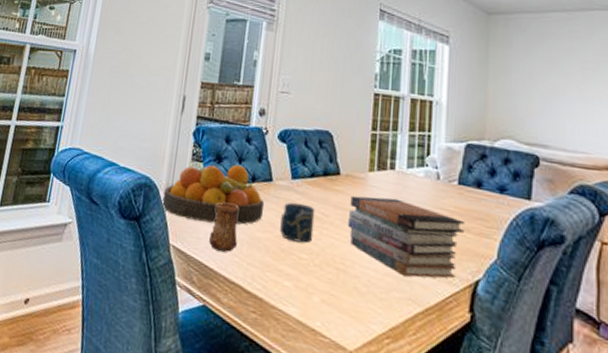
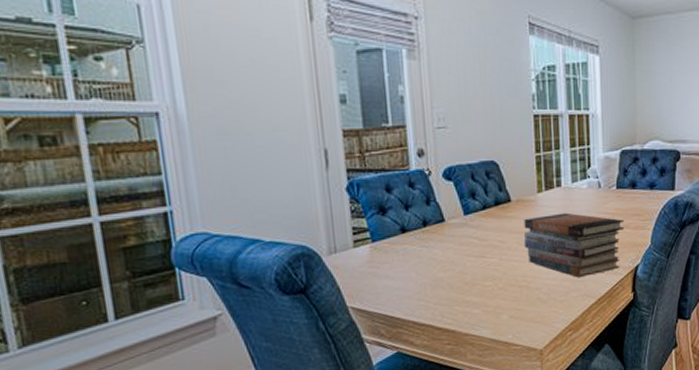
fruit bowl: present [162,164,265,225] -> none [327,212,441,279]
cup: present [209,202,239,252] -> none [390,253,420,300]
cup: present [280,202,315,243] -> none [460,236,494,273]

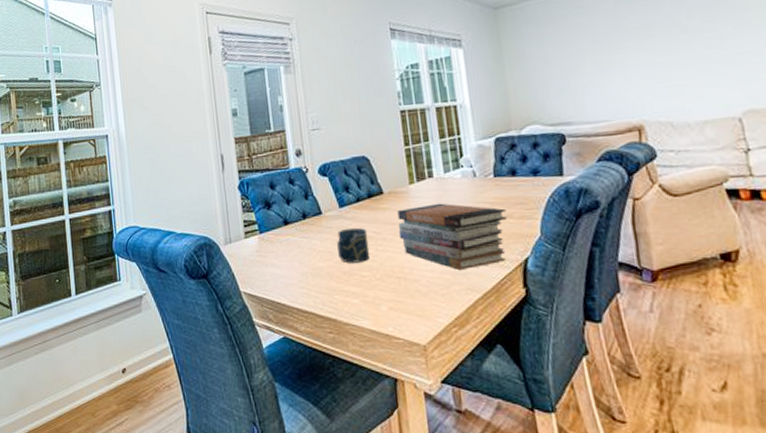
cup: none [460,236,494,273] -> present [337,227,370,263]

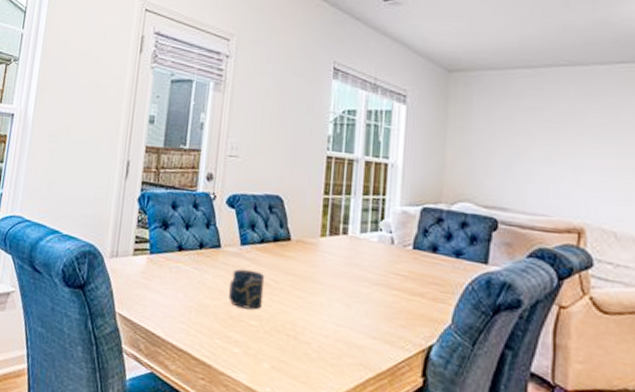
book stack: present [397,203,508,271] -> none [298,261,420,344]

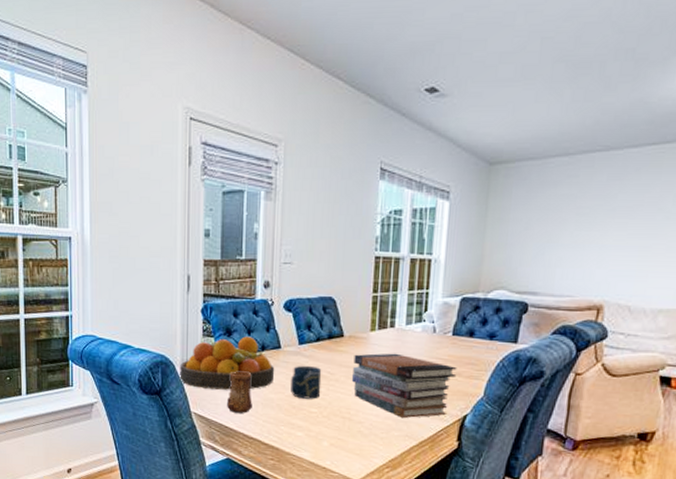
fruit bowl: none [107,231,213,292] -> present [180,336,275,390]
cup: none [156,270,187,320] -> present [227,372,252,413]
book stack: none [298,261,420,344] -> present [351,353,457,419]

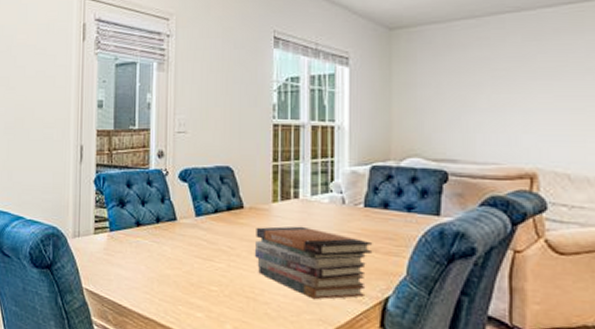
fruit bowl: present [180,336,275,390] -> none [71,207,171,265]
cup: present [227,372,252,413] -> none [120,245,147,291]
cup: present [291,365,322,399] -> none [188,238,222,276]

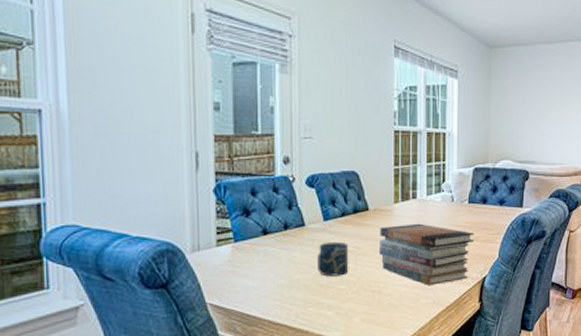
cup: none [188,238,222,276] -> present [317,241,349,276]

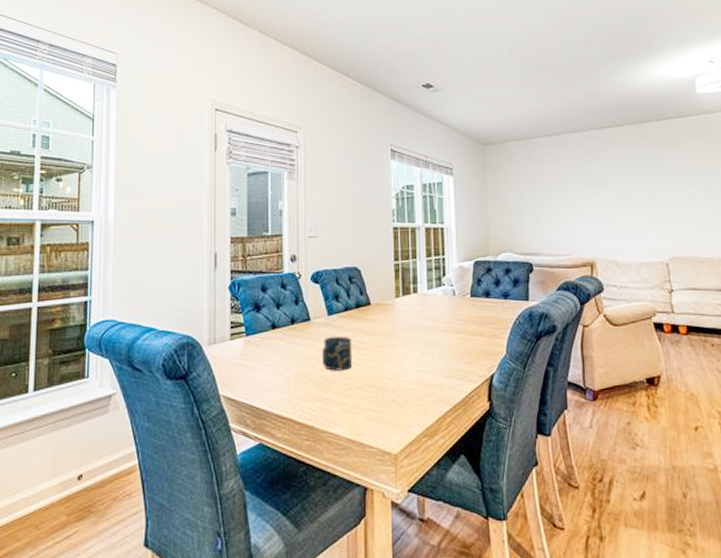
book stack: present [378,223,475,286] -> none [381,318,479,383]

